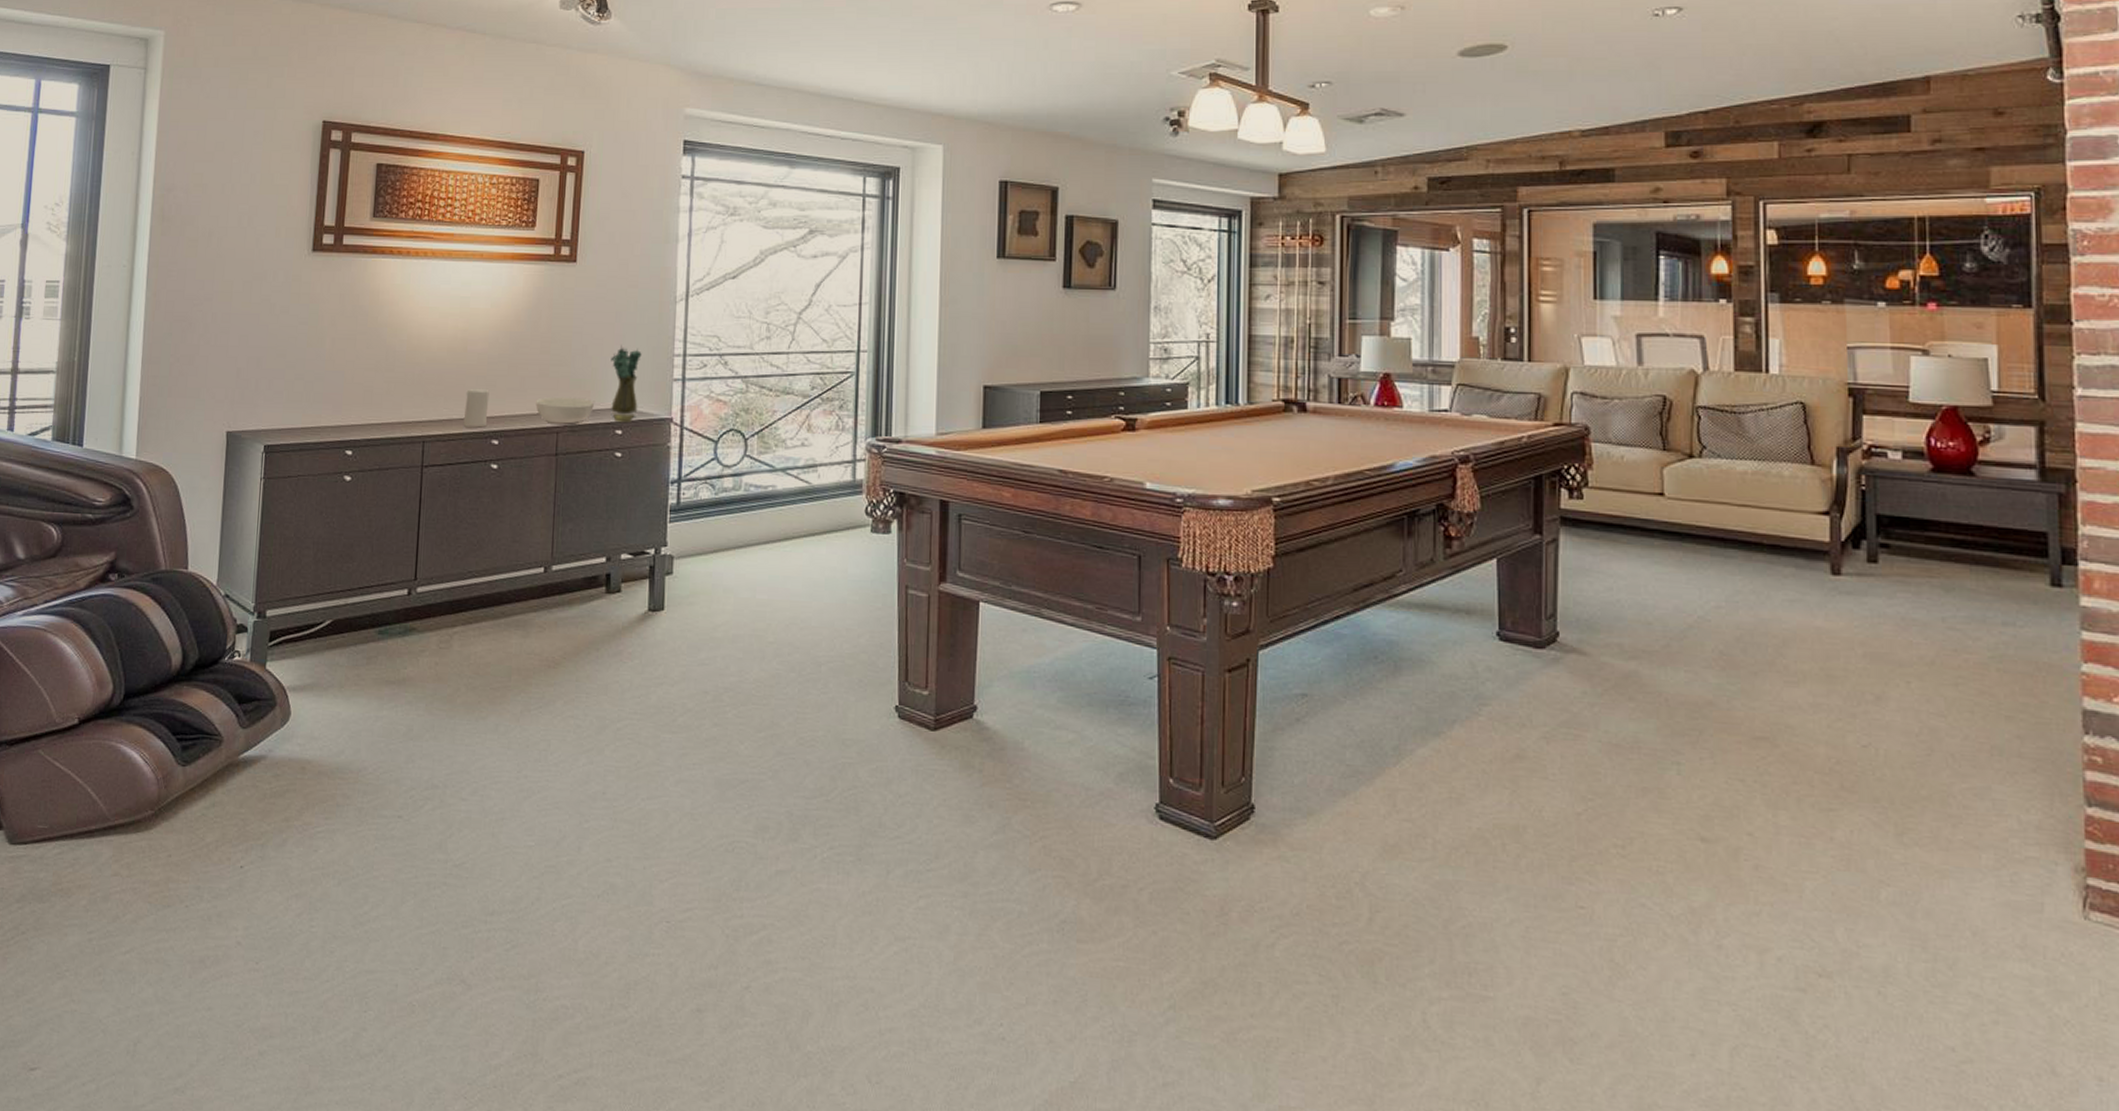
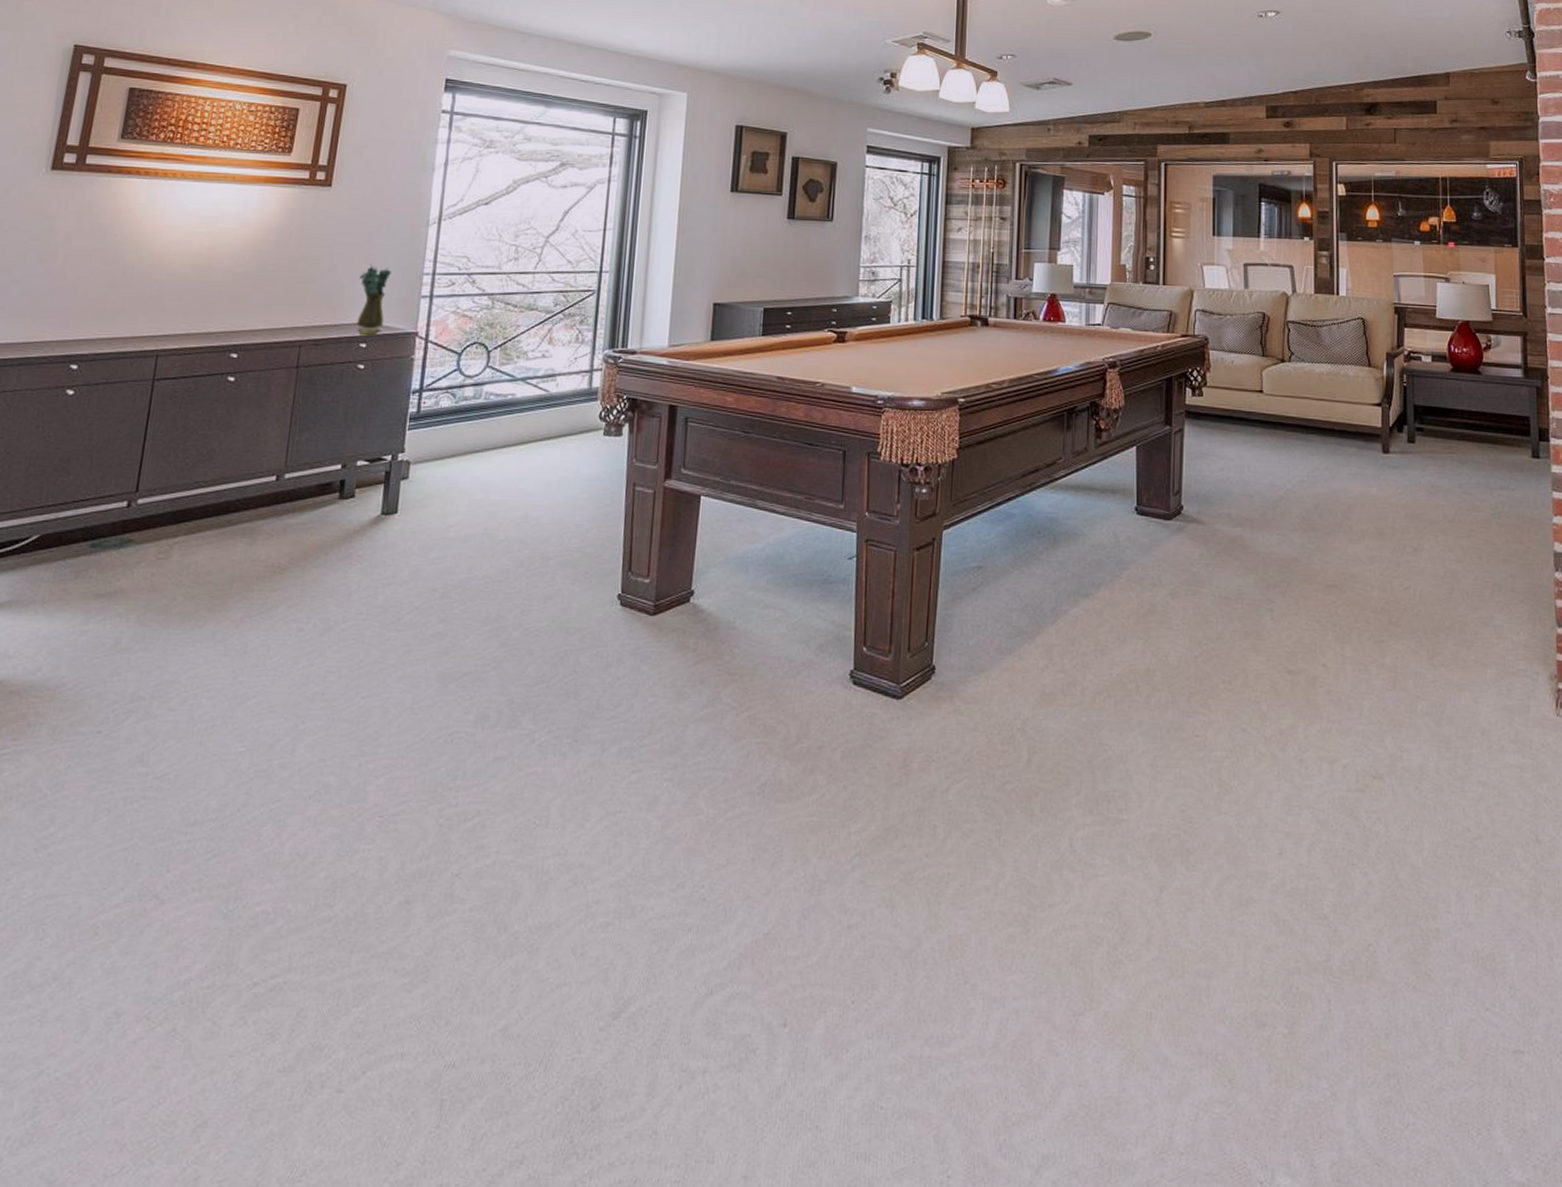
candle: present [463,388,490,429] -> none [201,303,232,343]
bowl: present [535,396,595,426] -> none [279,312,341,340]

